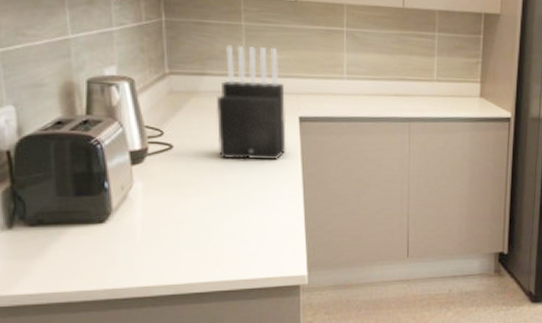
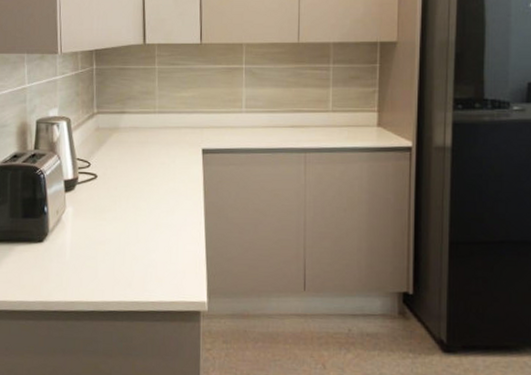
knife block: present [216,44,287,160] -> none [132,85,191,189]

